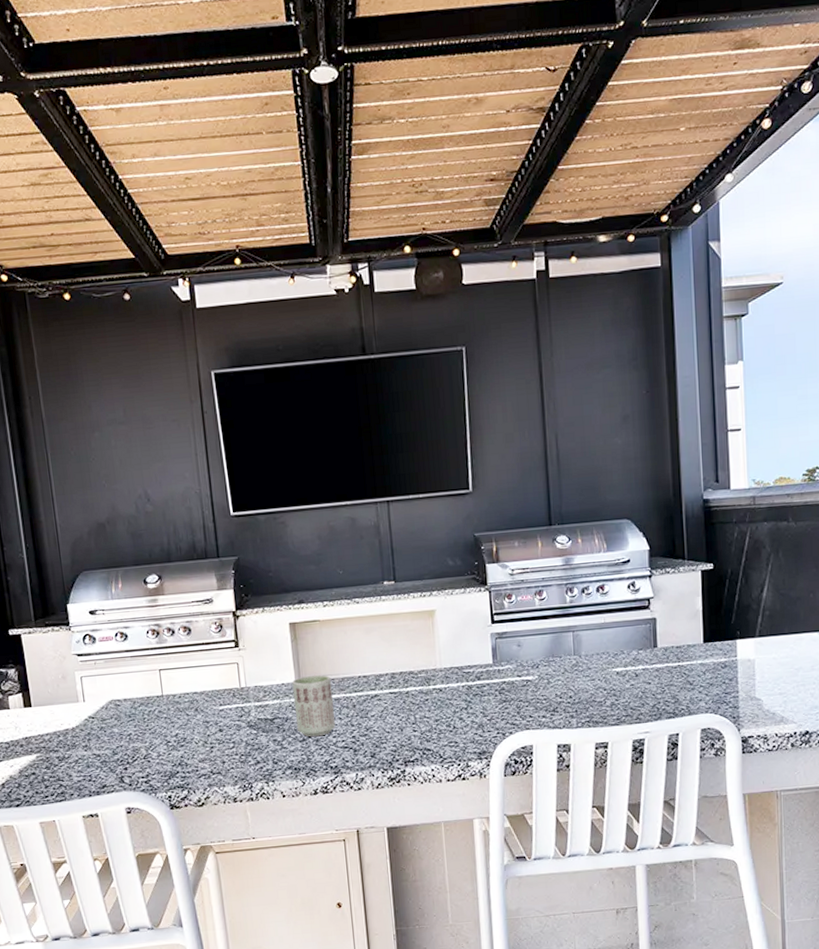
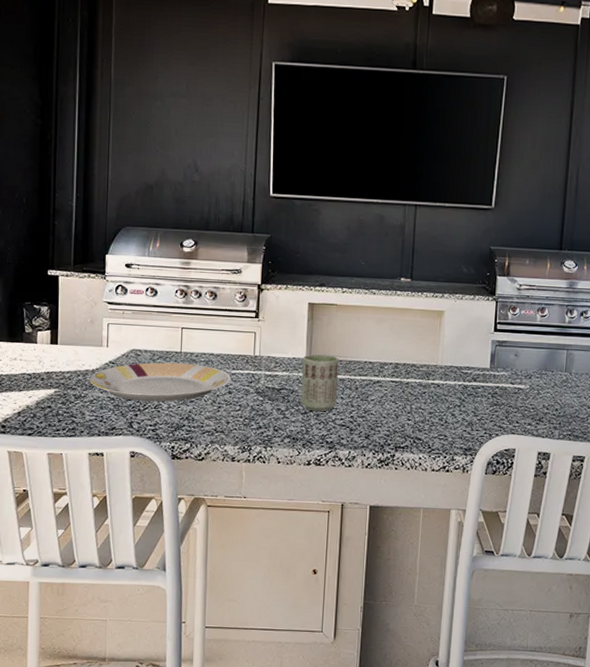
plate: none [71,706,220,754] -> present [90,362,231,402]

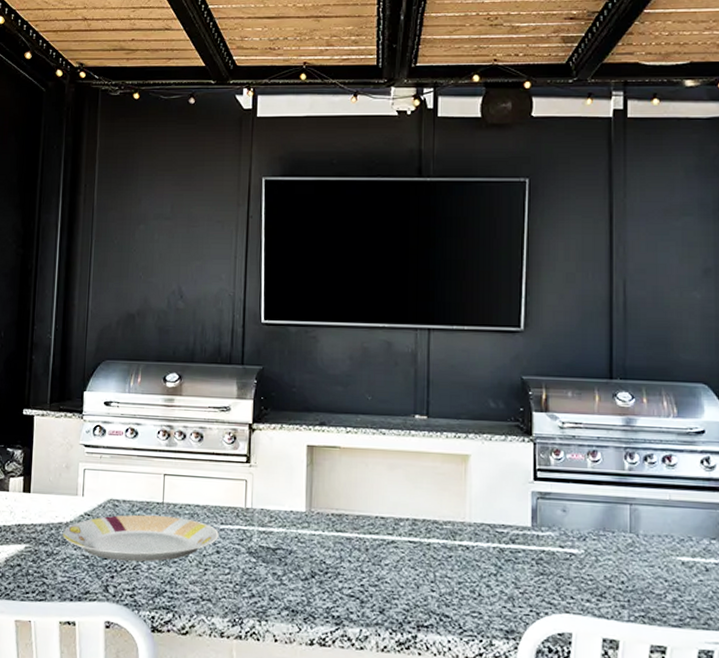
cup: present [301,354,339,412] -> none [300,507,344,578]

